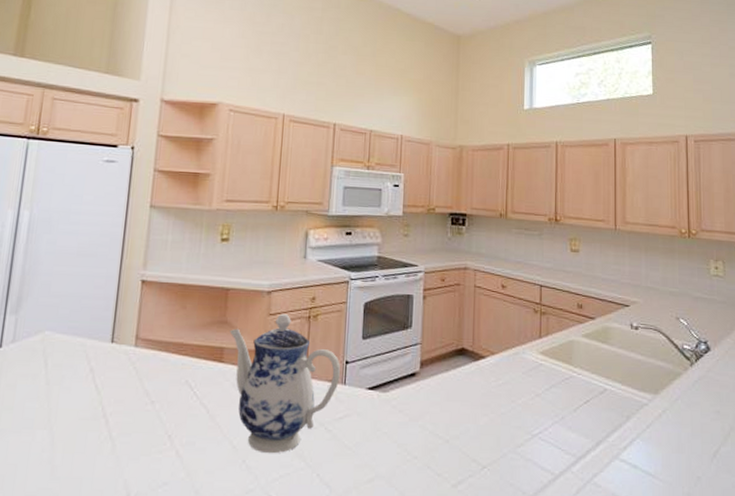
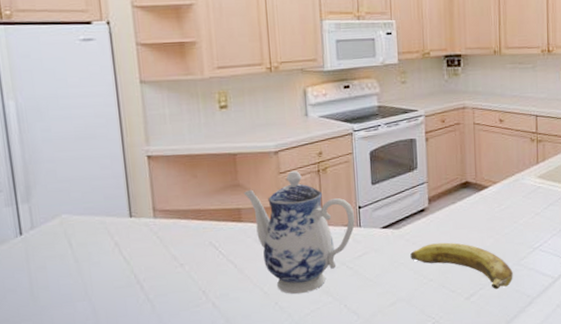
banana: none [395,414,508,480] -> present [410,242,513,290]

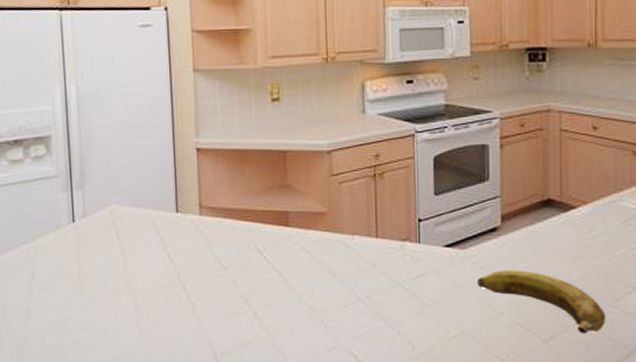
teapot: present [243,170,356,295] -> none [292,173,414,314]

